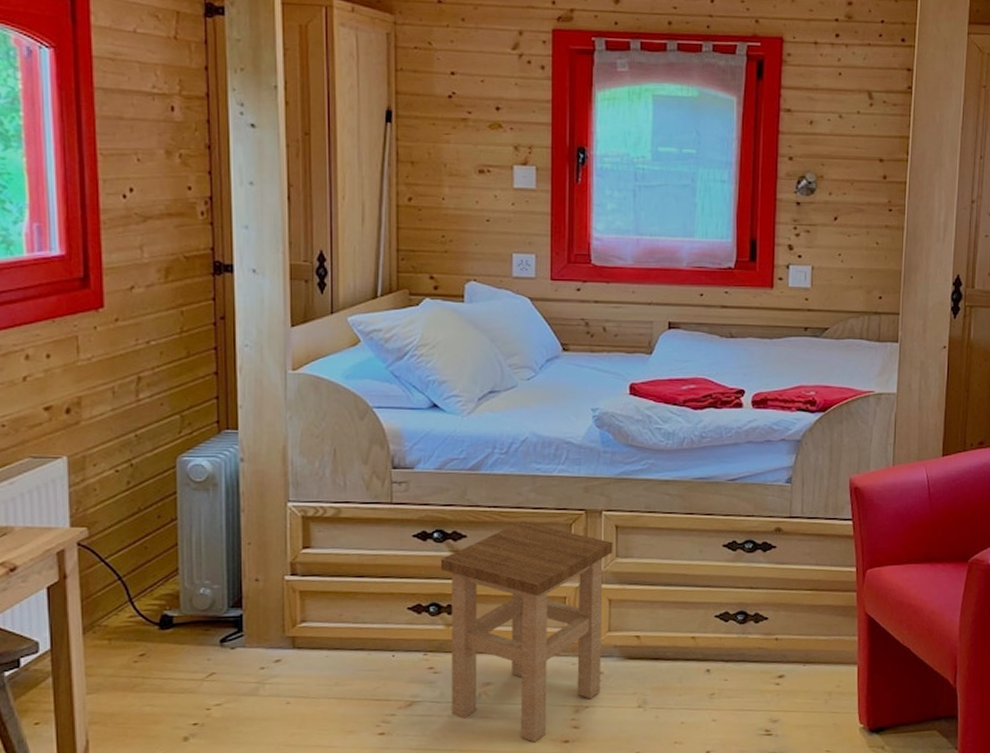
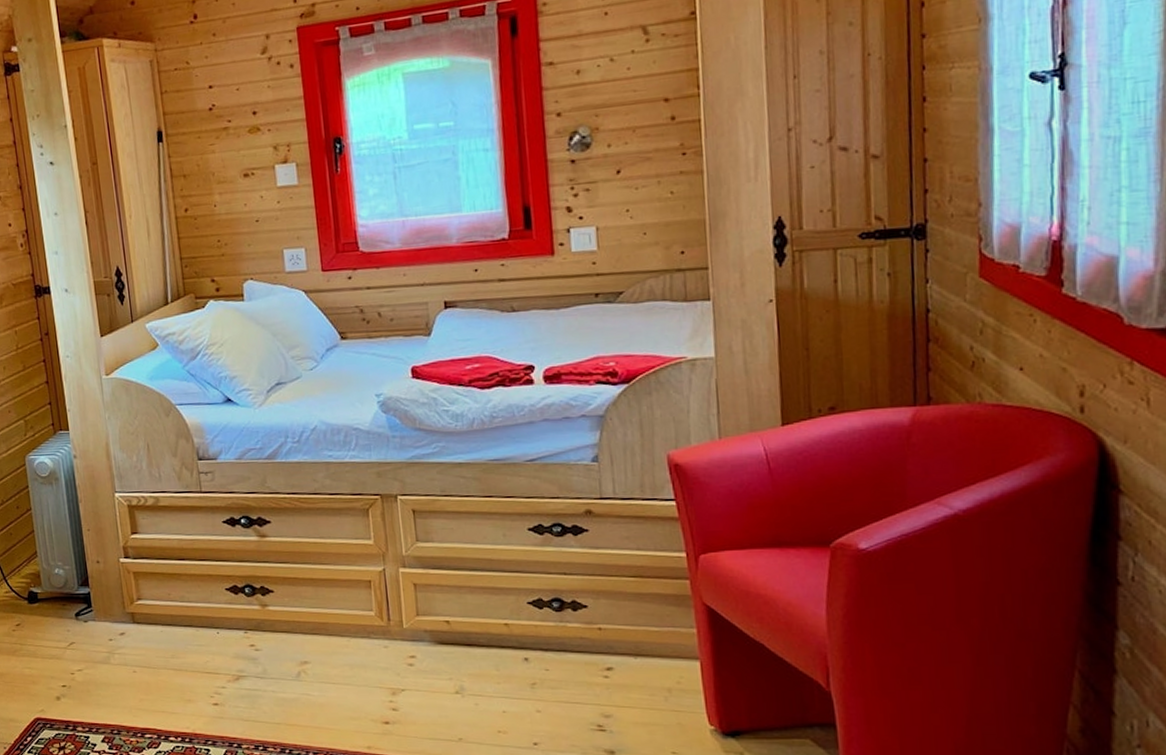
stool: present [440,521,613,743] -> none [249,506,416,722]

